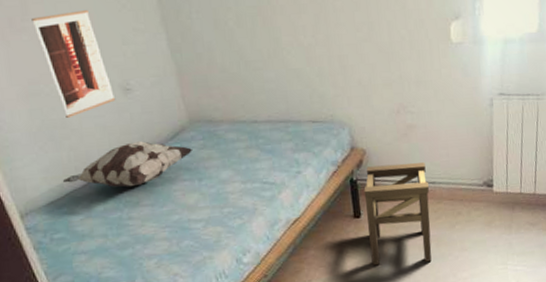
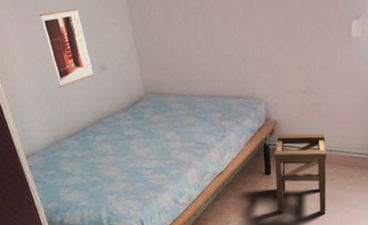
decorative pillow: present [62,141,194,187] -> none [55,107,147,140]

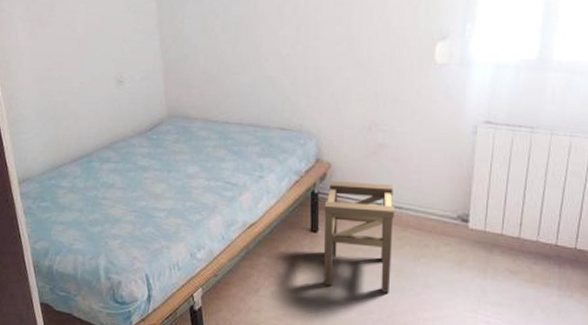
wall art: present [40,8,94,88] -> none [56,10,110,102]

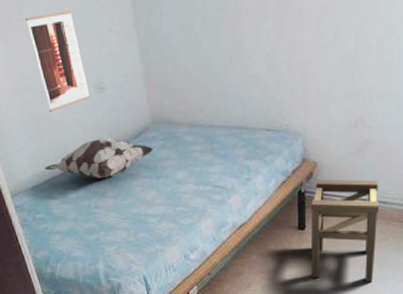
decorative pillow: none [55,129,168,169] -> present [44,138,154,179]
wall art: none [56,10,110,102] -> present [25,10,91,113]

